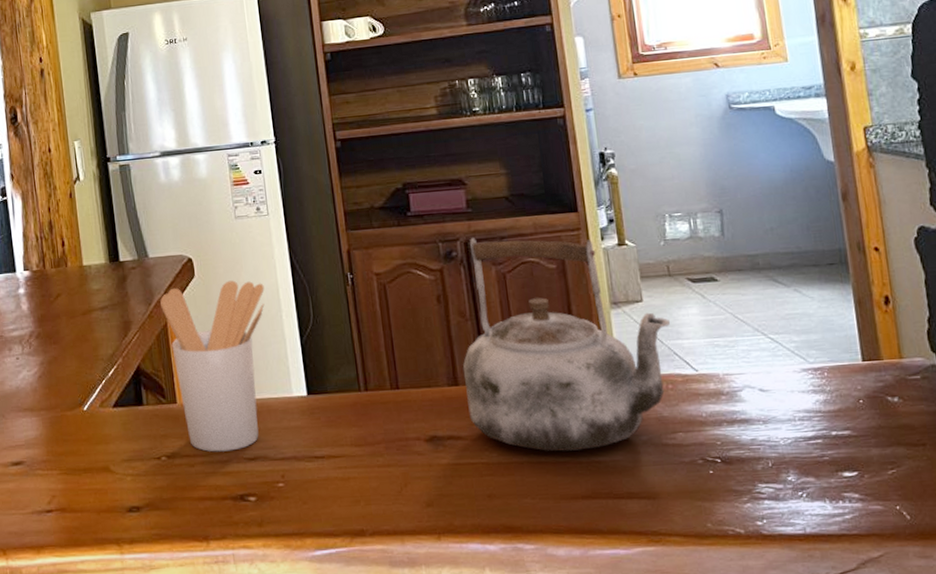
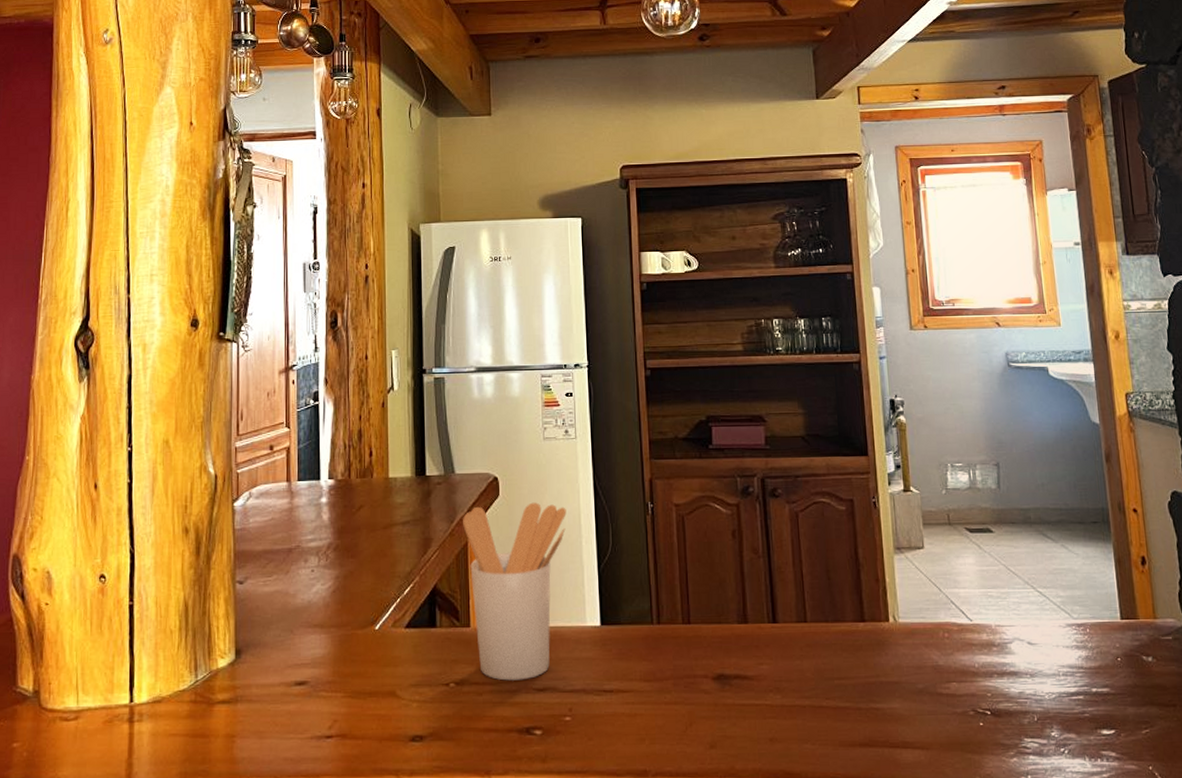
kettle: present [462,238,670,452] -> none [752,475,948,696]

